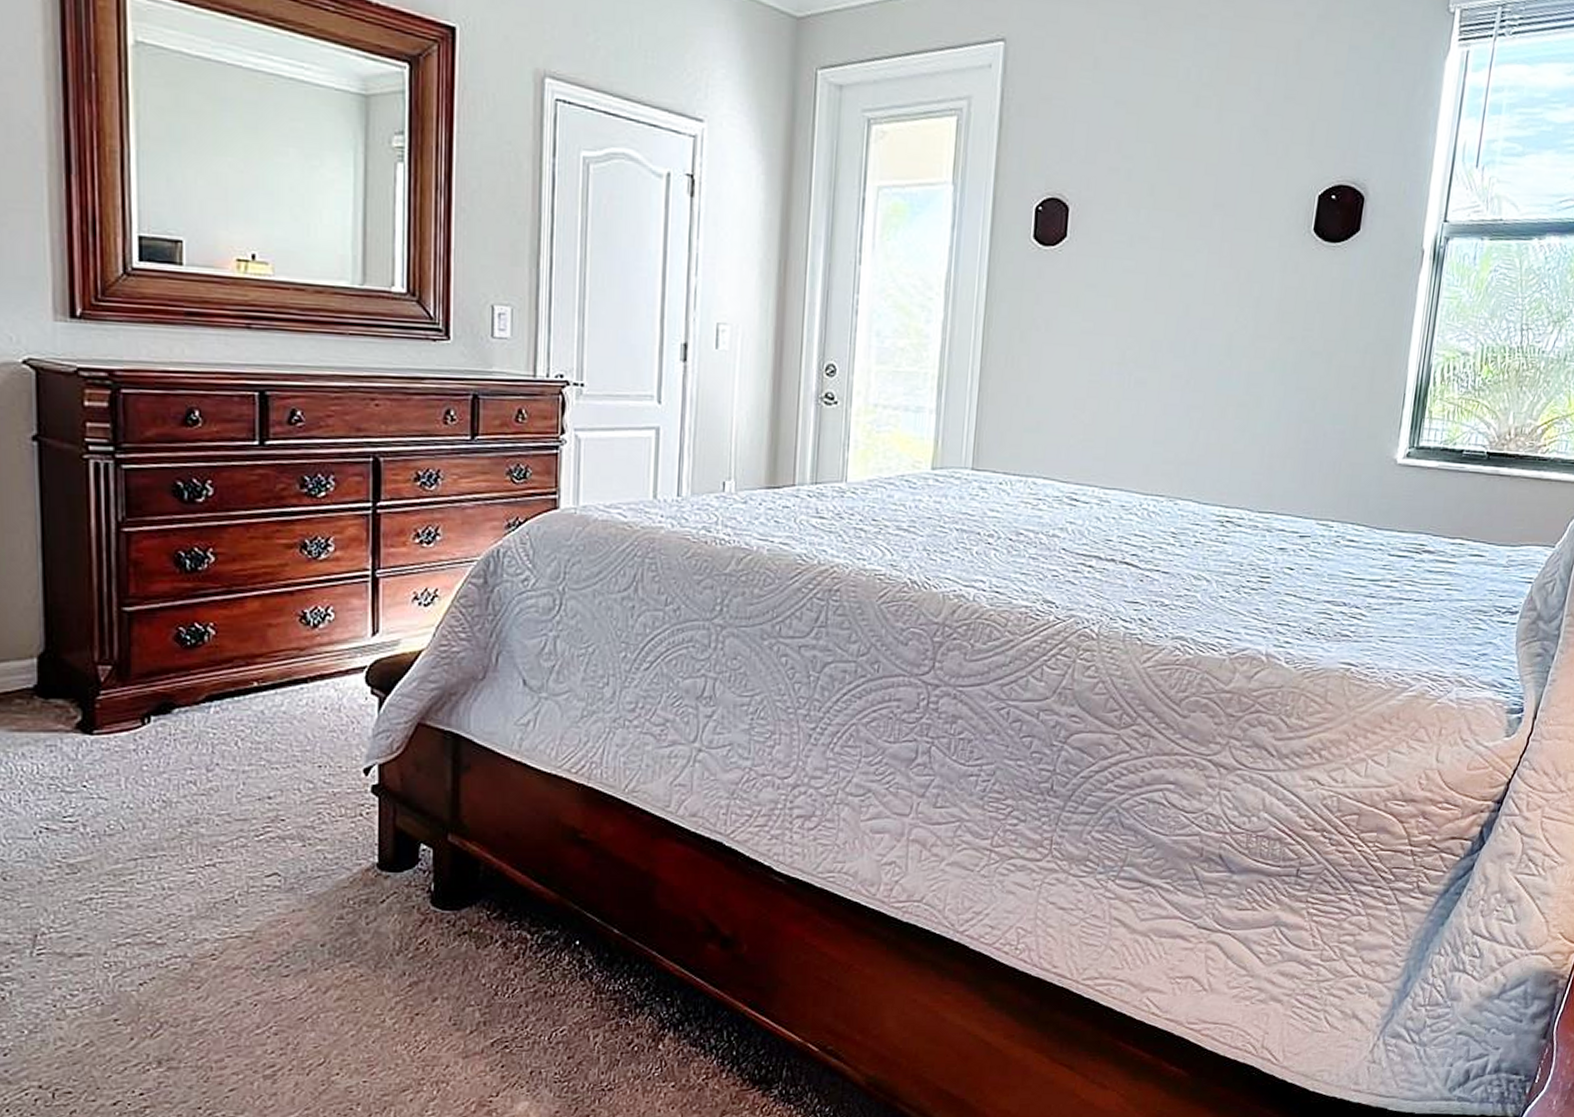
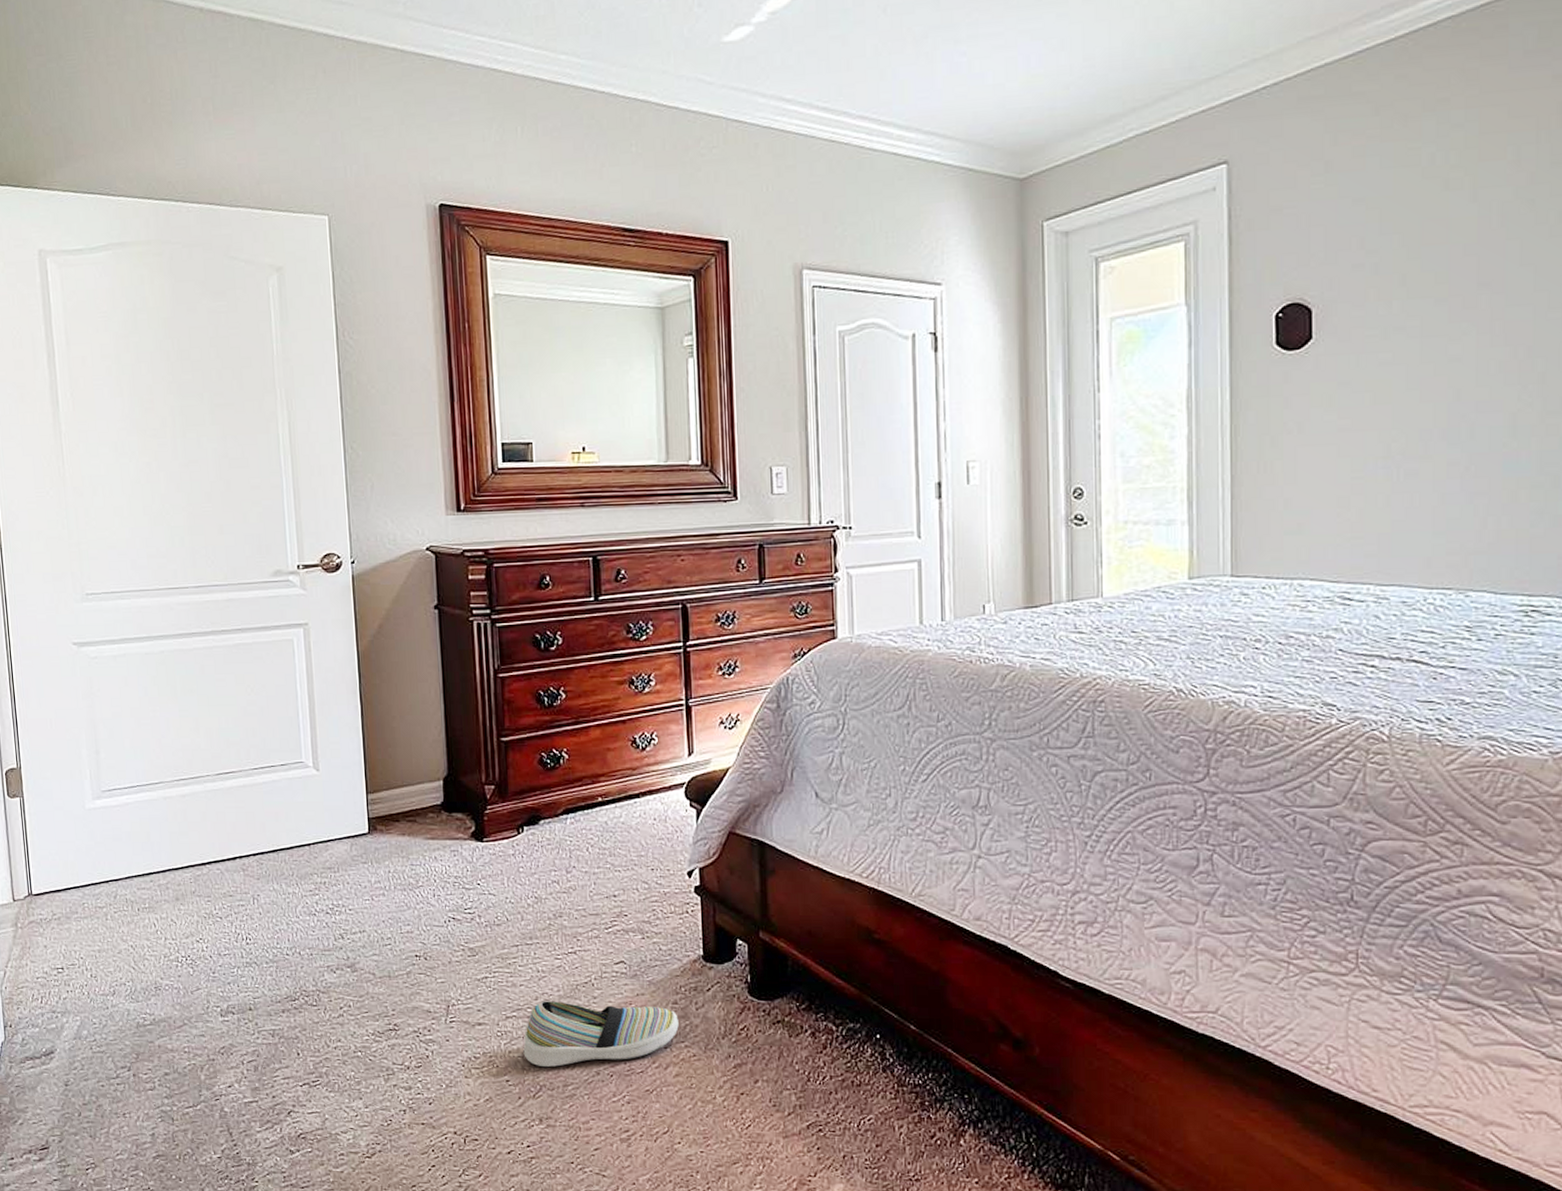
shoe: none [139,923,344,1000] -> present [523,1001,679,1067]

